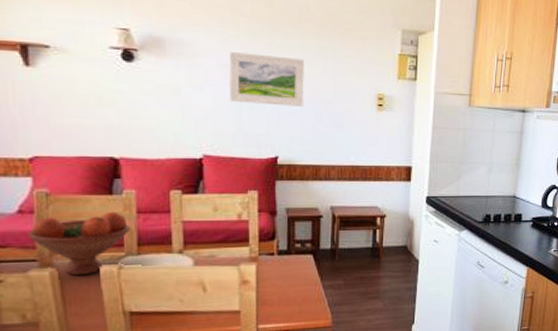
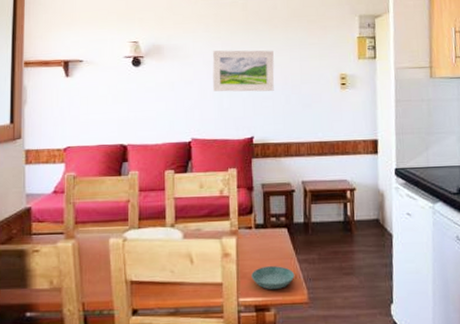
fruit bowl: present [28,211,130,275] -> none [59,190,133,246]
saucer: none [273,292,319,315] -> present [251,266,295,289]

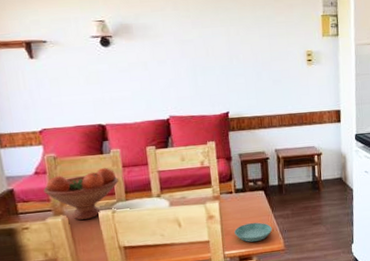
fruit bowl: none [59,190,133,246] -> present [43,167,119,220]
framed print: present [212,50,274,92] -> none [183,28,246,70]

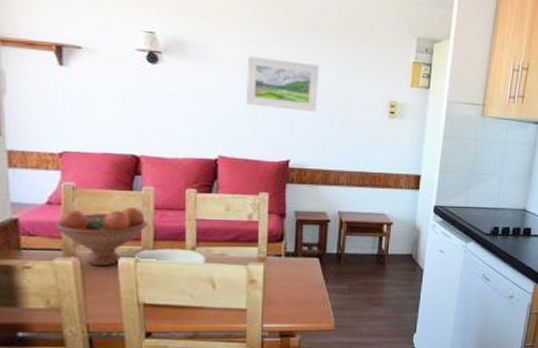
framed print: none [183,28,246,70] -> present [246,56,319,111]
saucer: present [234,222,273,242] -> none [278,295,323,316]

